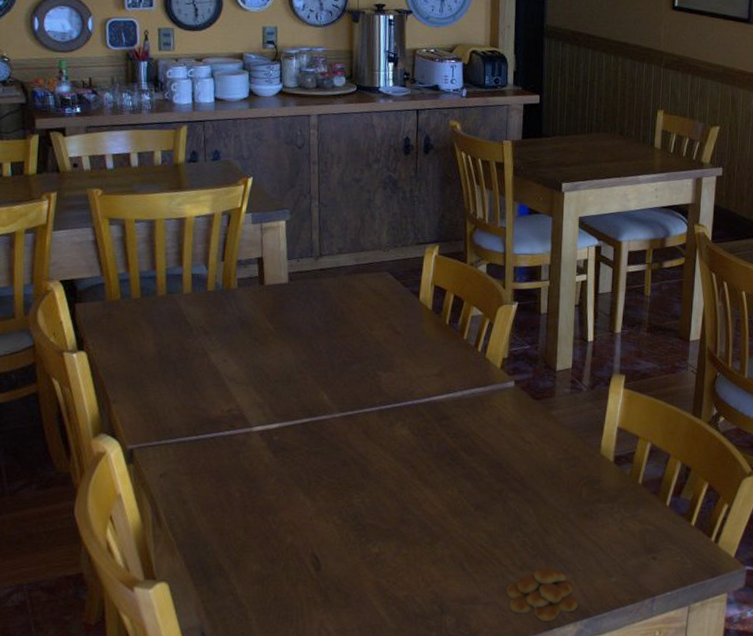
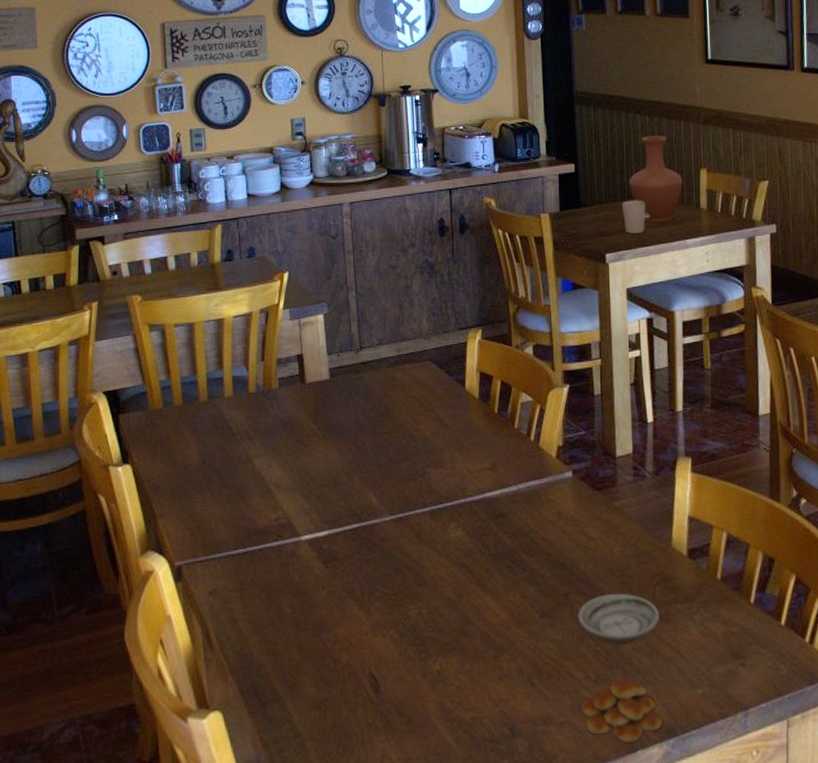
saucer: none [509,491,584,537] -> present [578,593,659,644]
cup: none [581,134,607,167] -> present [621,200,651,234]
vase: none [589,74,640,158] -> present [629,135,683,223]

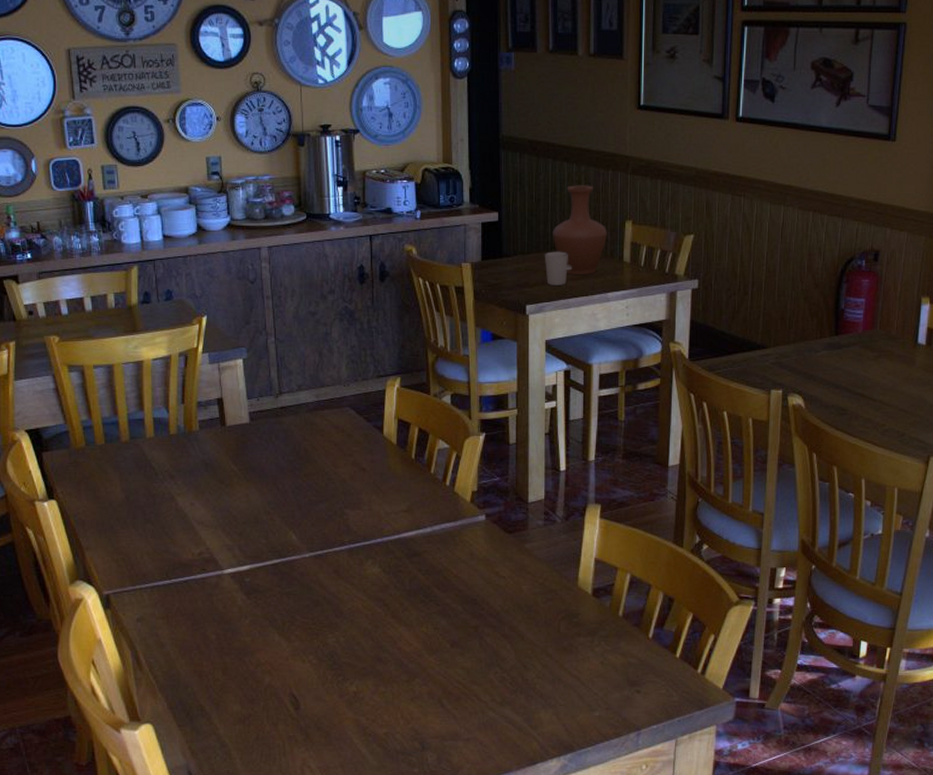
saucer: present [578,593,659,644] -> none [486,627,563,672]
bread: present [581,678,662,743] -> none [487,702,561,756]

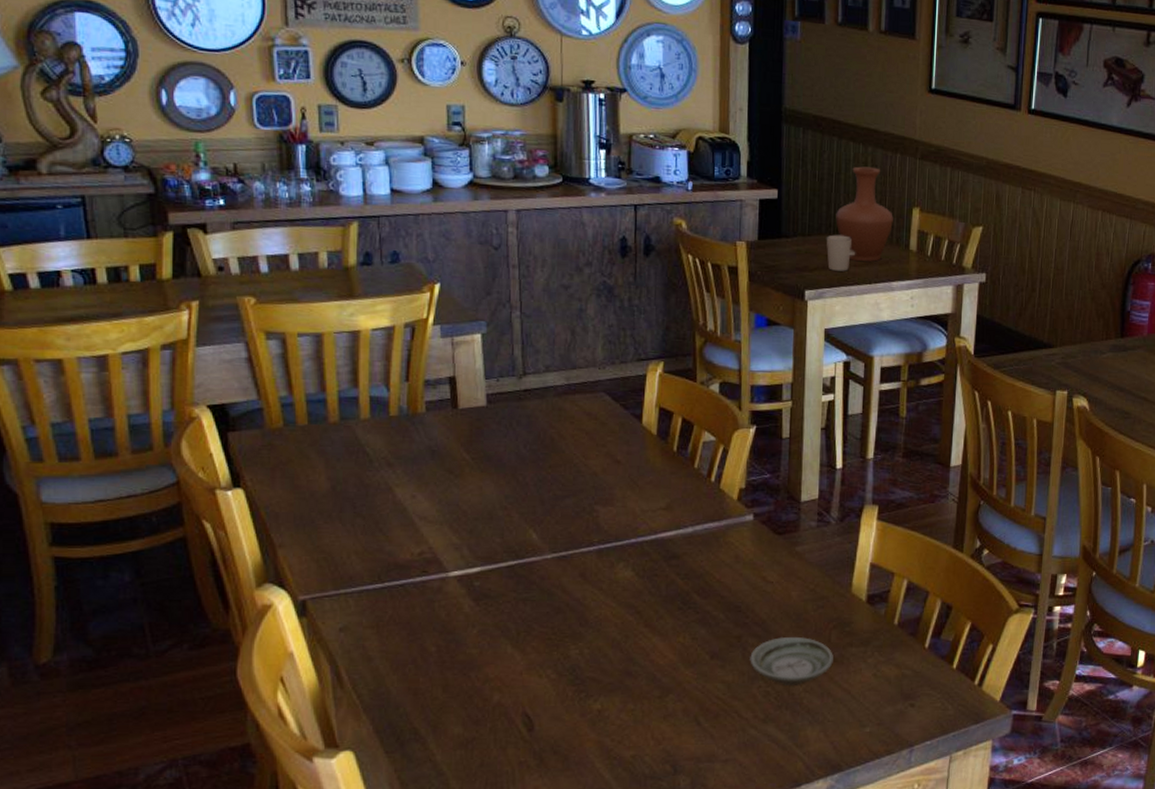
saucer: none [486,627,563,672] -> present [750,636,833,685]

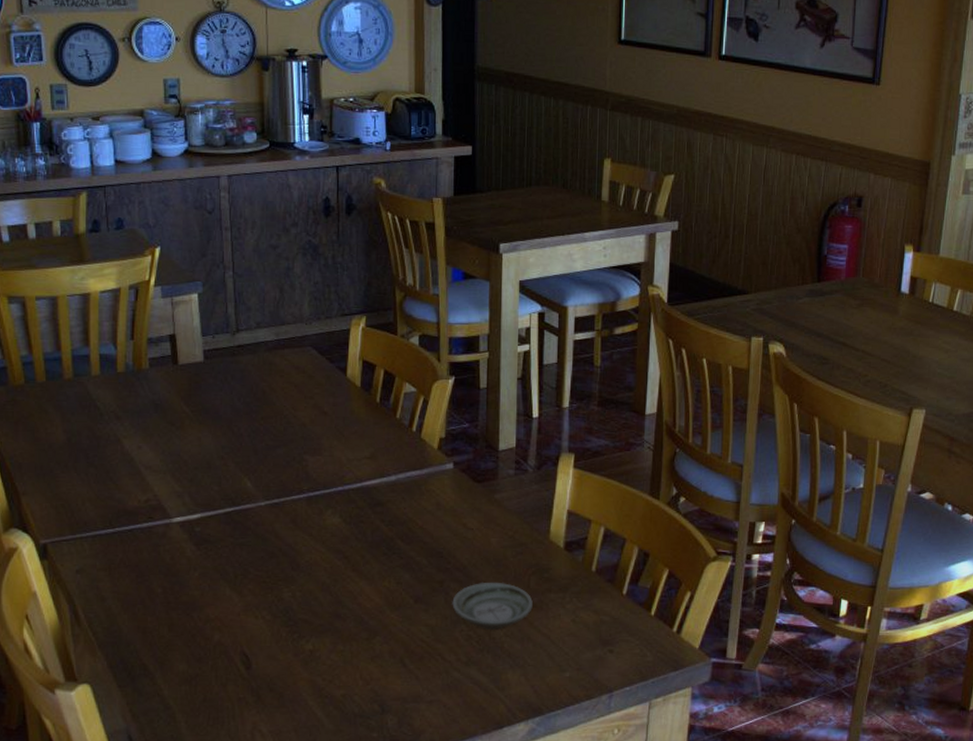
cup: present [826,234,856,271] -> none [519,188,549,224]
vase: present [835,166,893,262] -> none [528,120,585,214]

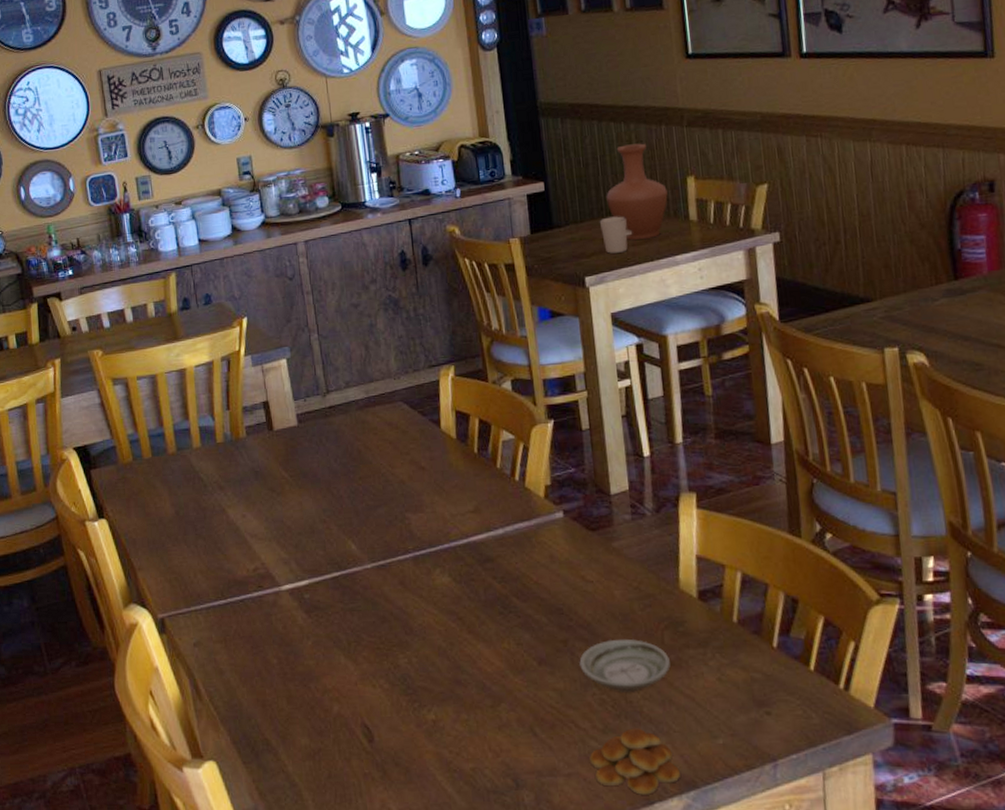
bread: none [451,661,529,720] -> present [590,728,680,795]
cup: none [519,188,549,224] -> present [599,216,633,254]
vase: none [528,120,585,214] -> present [606,143,668,241]

